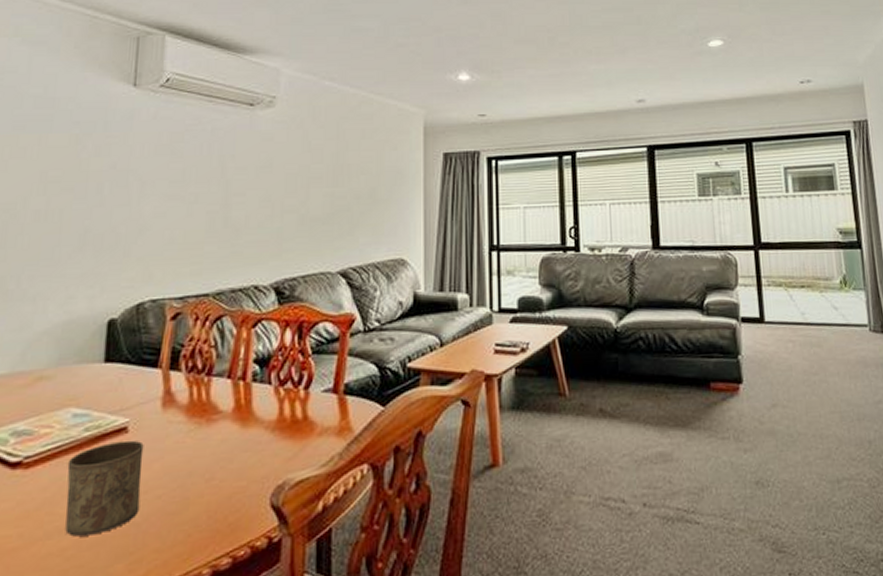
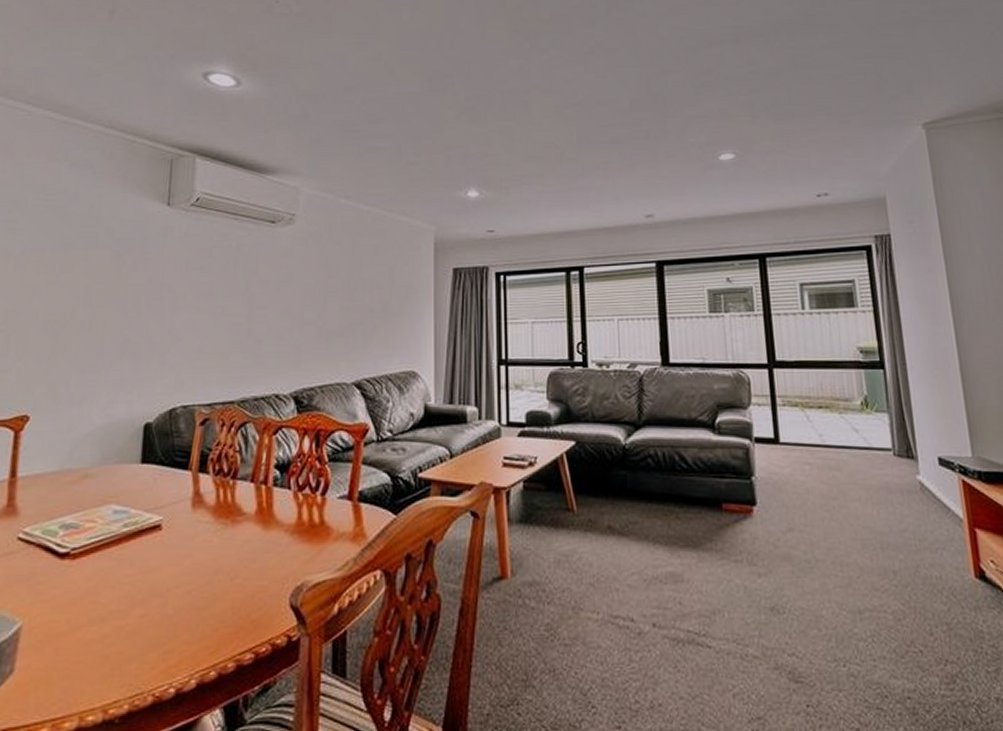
cup: present [65,440,144,537] -> none [106,537,176,625]

